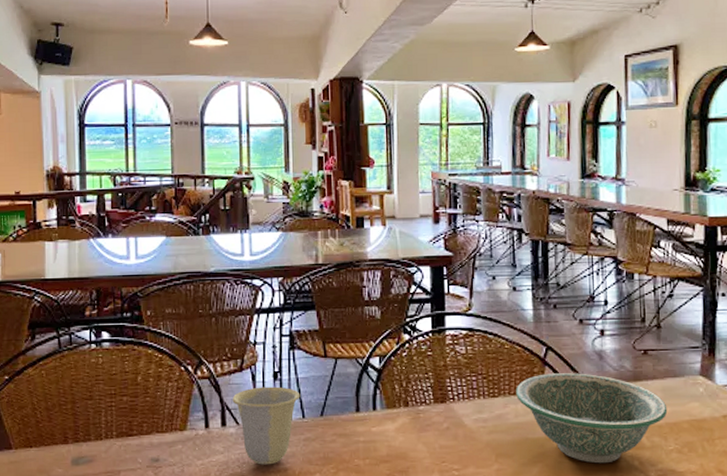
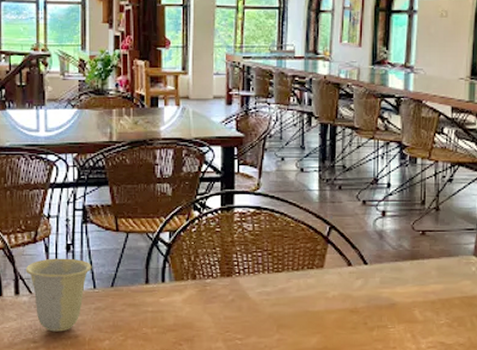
bowl: present [516,373,668,464] -> none [299,251,441,336]

